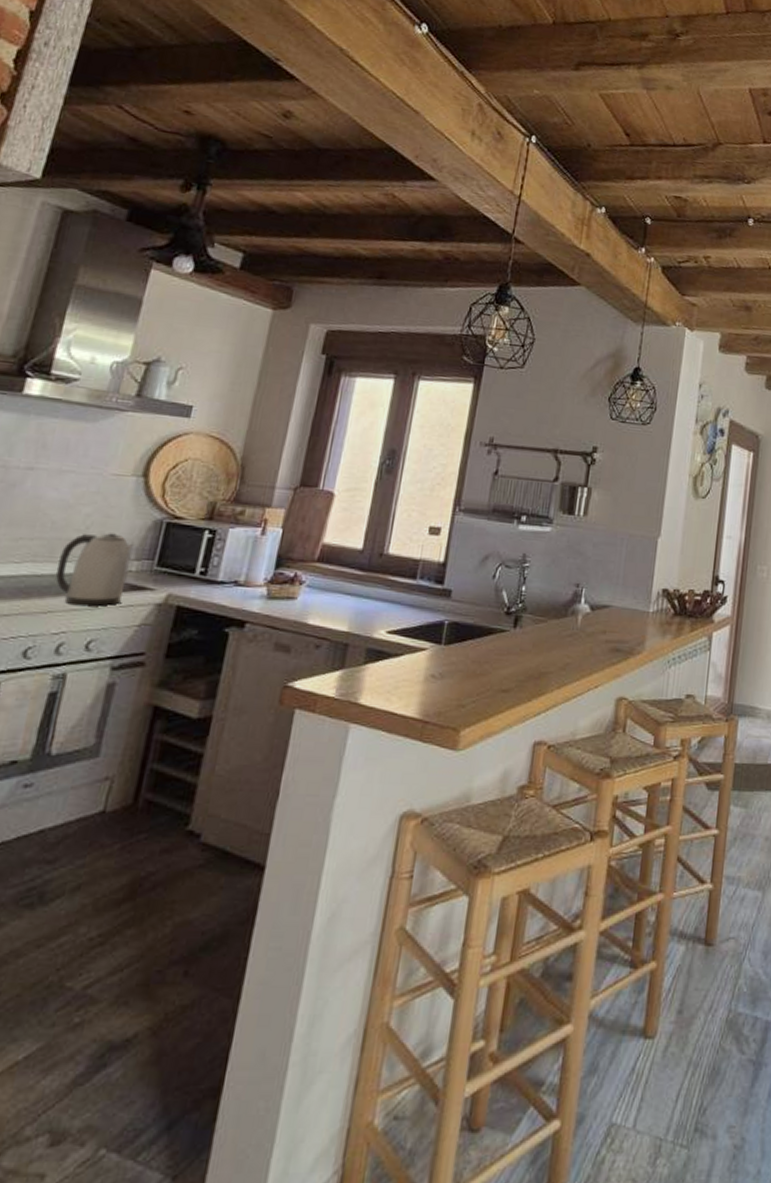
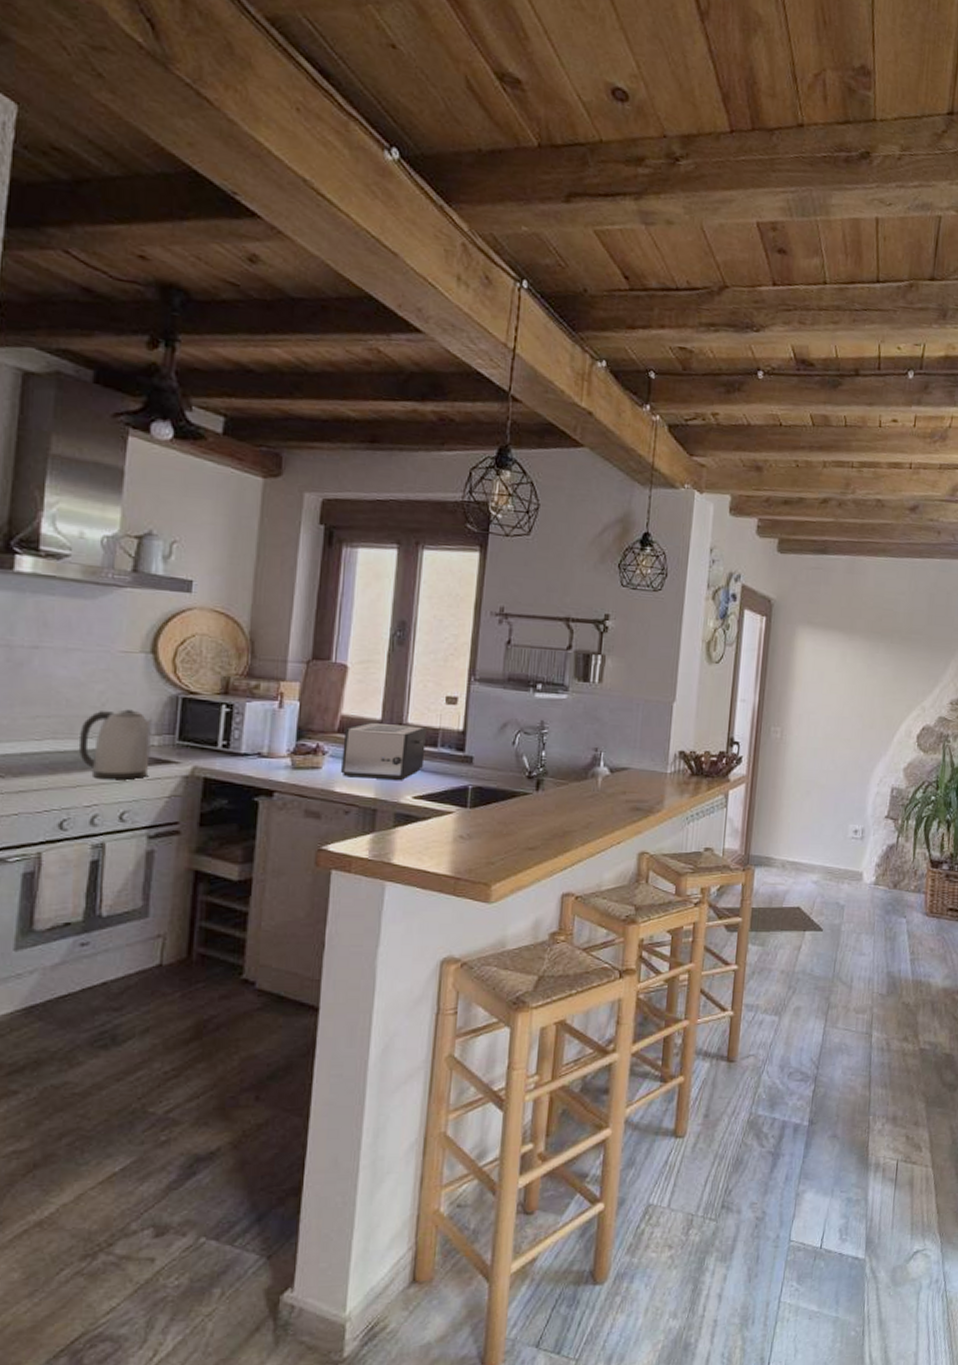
toaster: none [317,551,407,614] -> present [341,722,427,781]

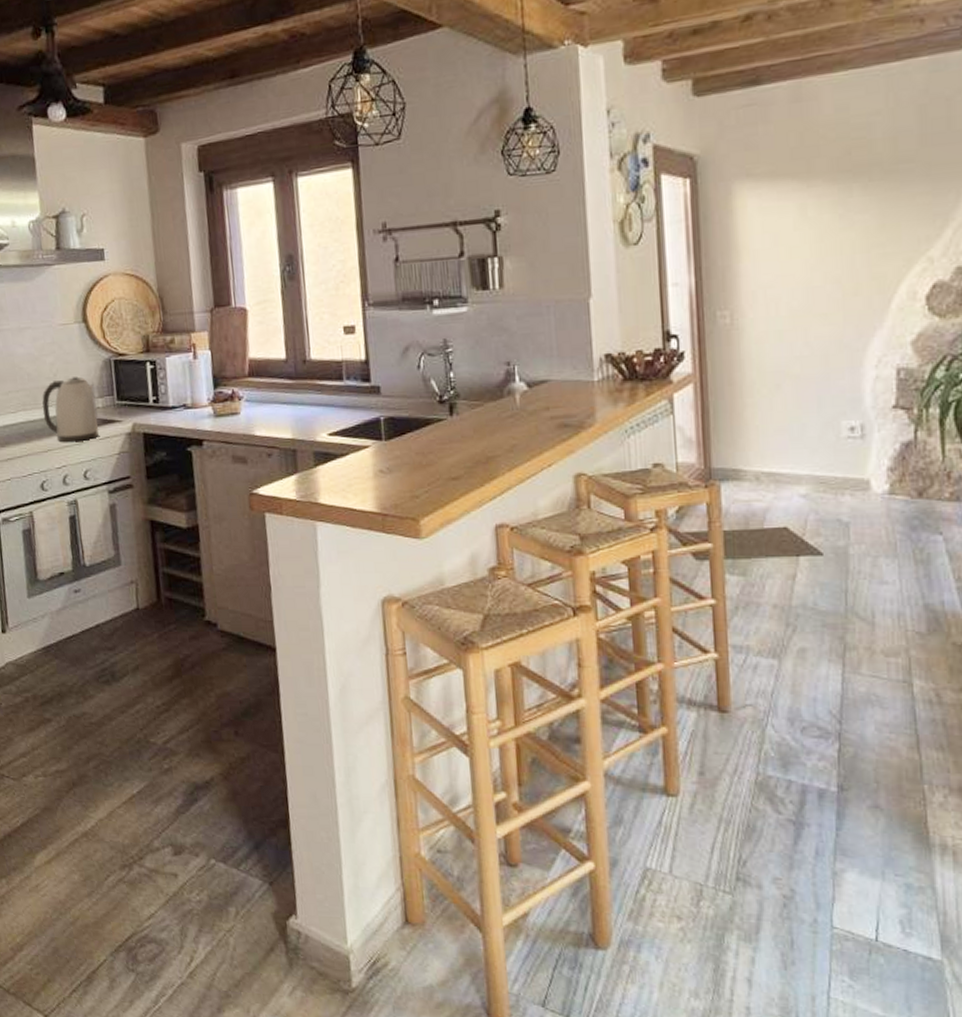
toaster: present [341,722,427,781] -> none [255,360,333,420]

